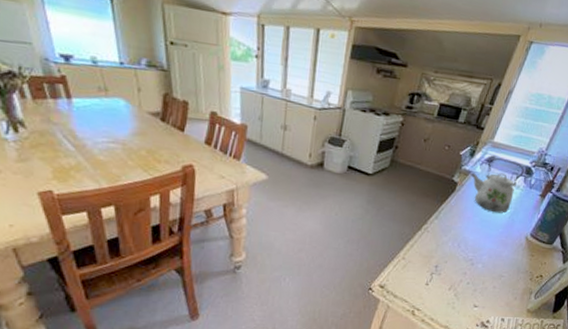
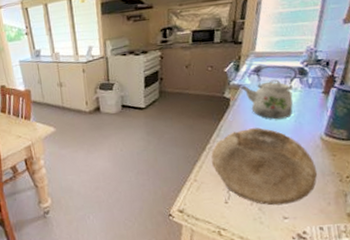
bowl: none [423,215,515,294] -> present [211,127,318,206]

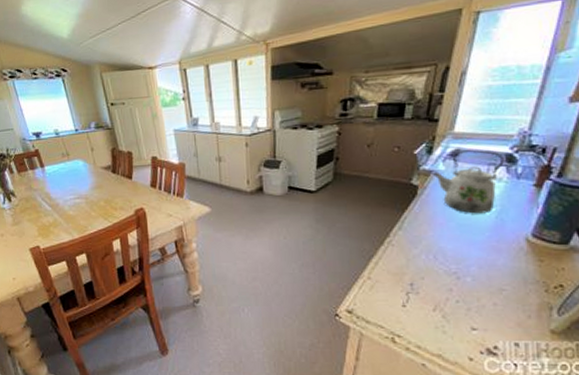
bowl: present [211,127,318,206] -> none [390,221,519,314]

